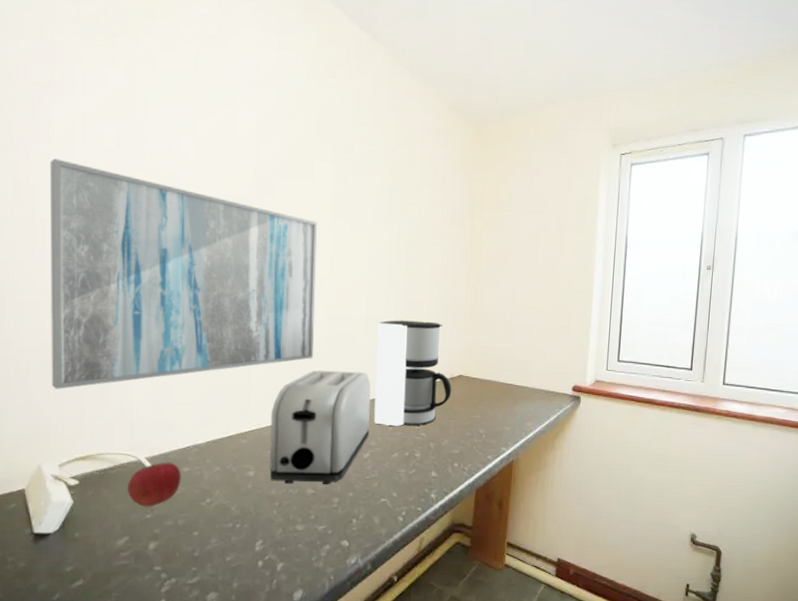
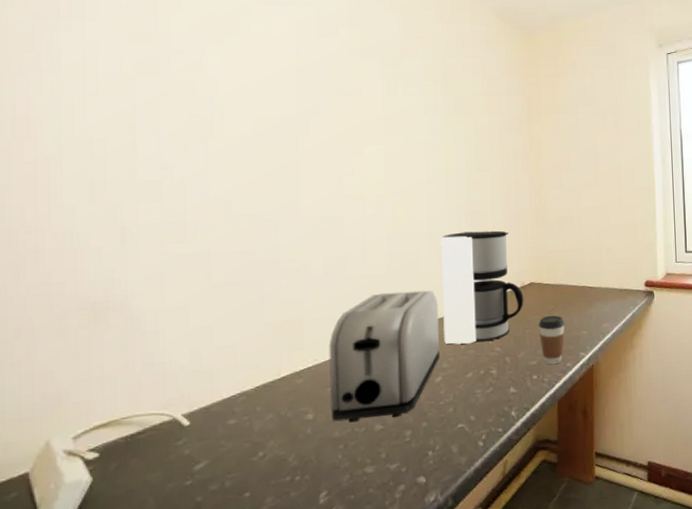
wall art: present [49,158,318,389] -> none [55,89,374,349]
apple: present [128,462,181,507] -> none [161,416,227,473]
coffee cup: none [463,408,489,456] -> present [538,315,565,365]

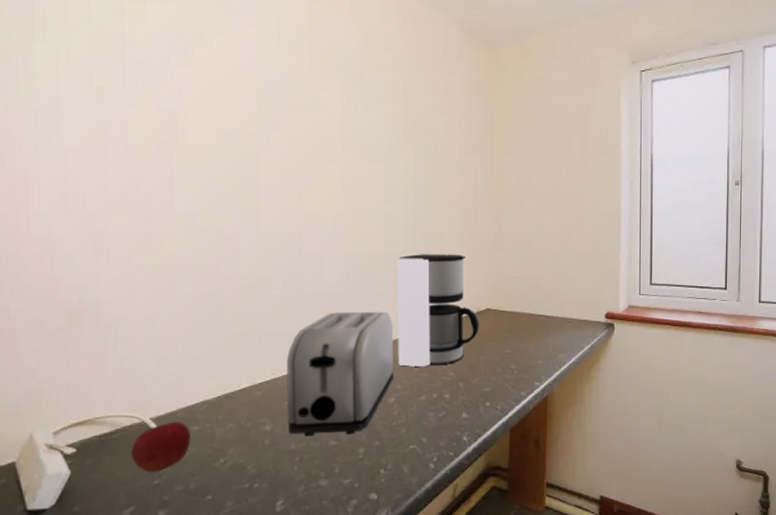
apple: none [161,416,227,473] -> present [132,421,191,473]
coffee cup: present [538,315,565,365] -> none [493,343,520,393]

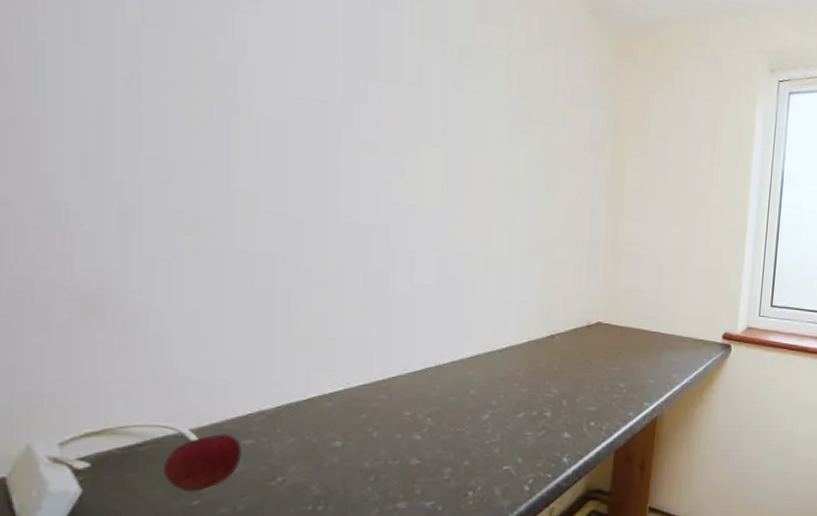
toaster: present [286,311,393,437] -> none [362,317,492,454]
coffee maker: present [397,254,479,368] -> none [495,258,589,383]

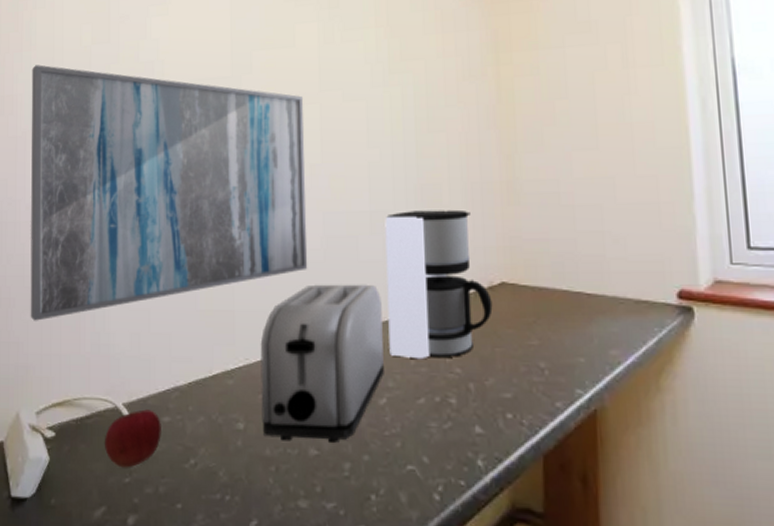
wall art: none [38,32,426,344] -> present [30,64,308,321]
toaster: none [362,317,492,454] -> present [260,284,384,443]
coffee maker: none [495,258,589,383] -> present [385,209,493,360]

